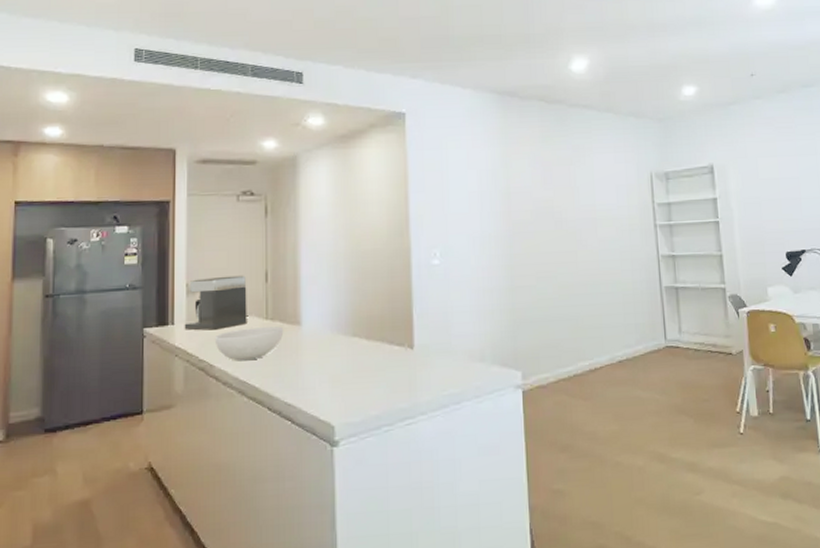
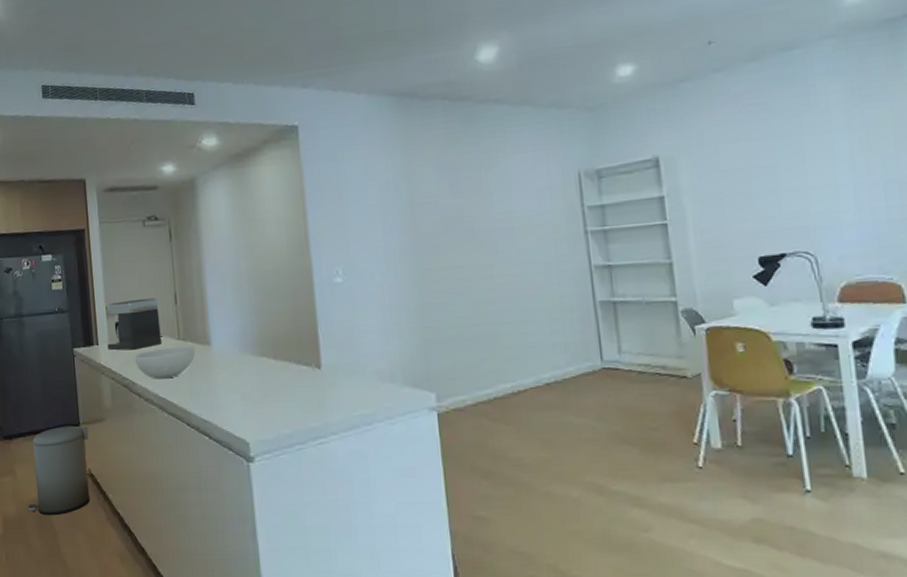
pedal bin: none [66,414,153,519] -> present [27,425,90,515]

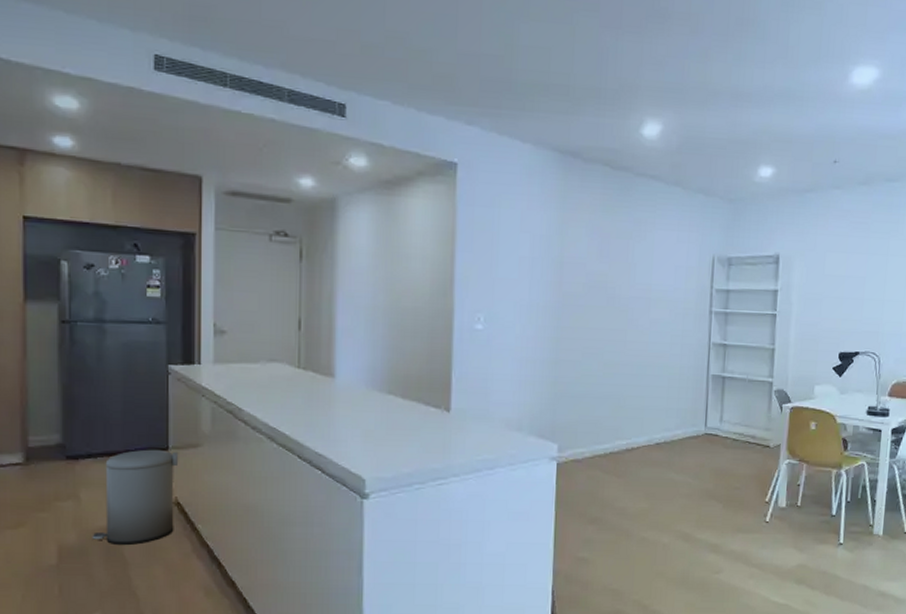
coffee maker: present [107,298,162,351] -> none [211,319,279,374]
bowl: present [134,346,196,379] -> none [243,375,317,408]

